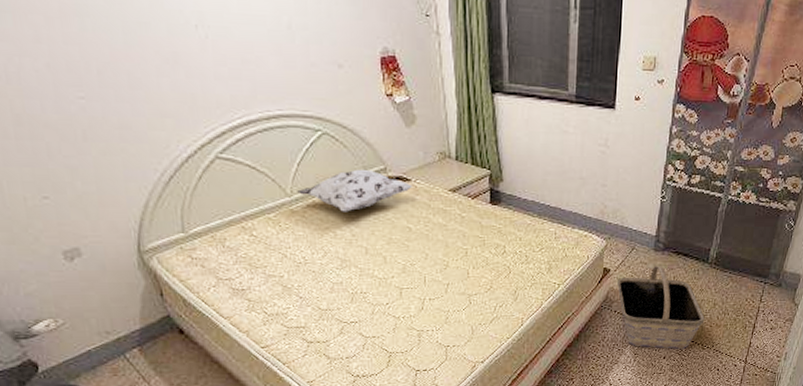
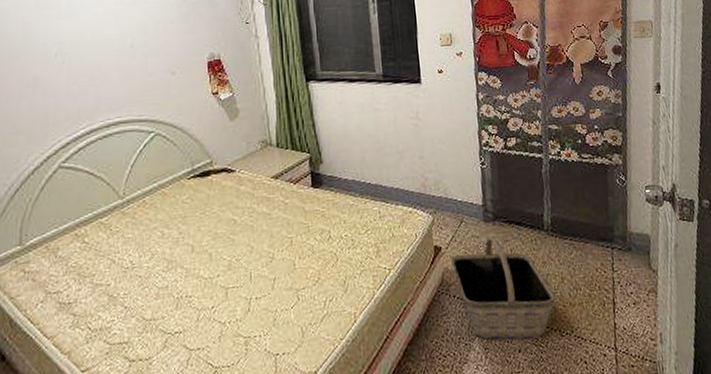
decorative pillow: present [297,169,412,212] -> none [129,164,237,210]

